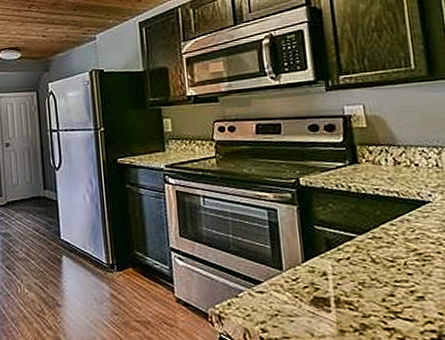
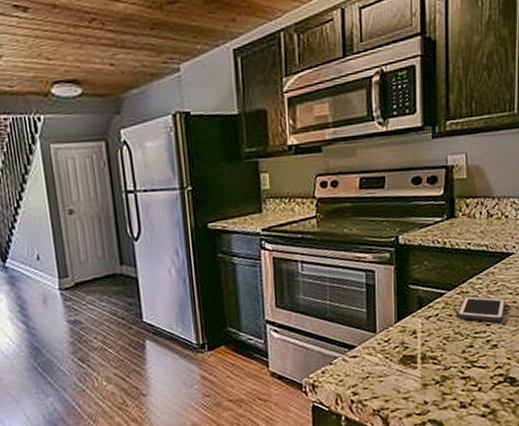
cell phone: none [372,241,429,272] -> present [458,295,505,322]

